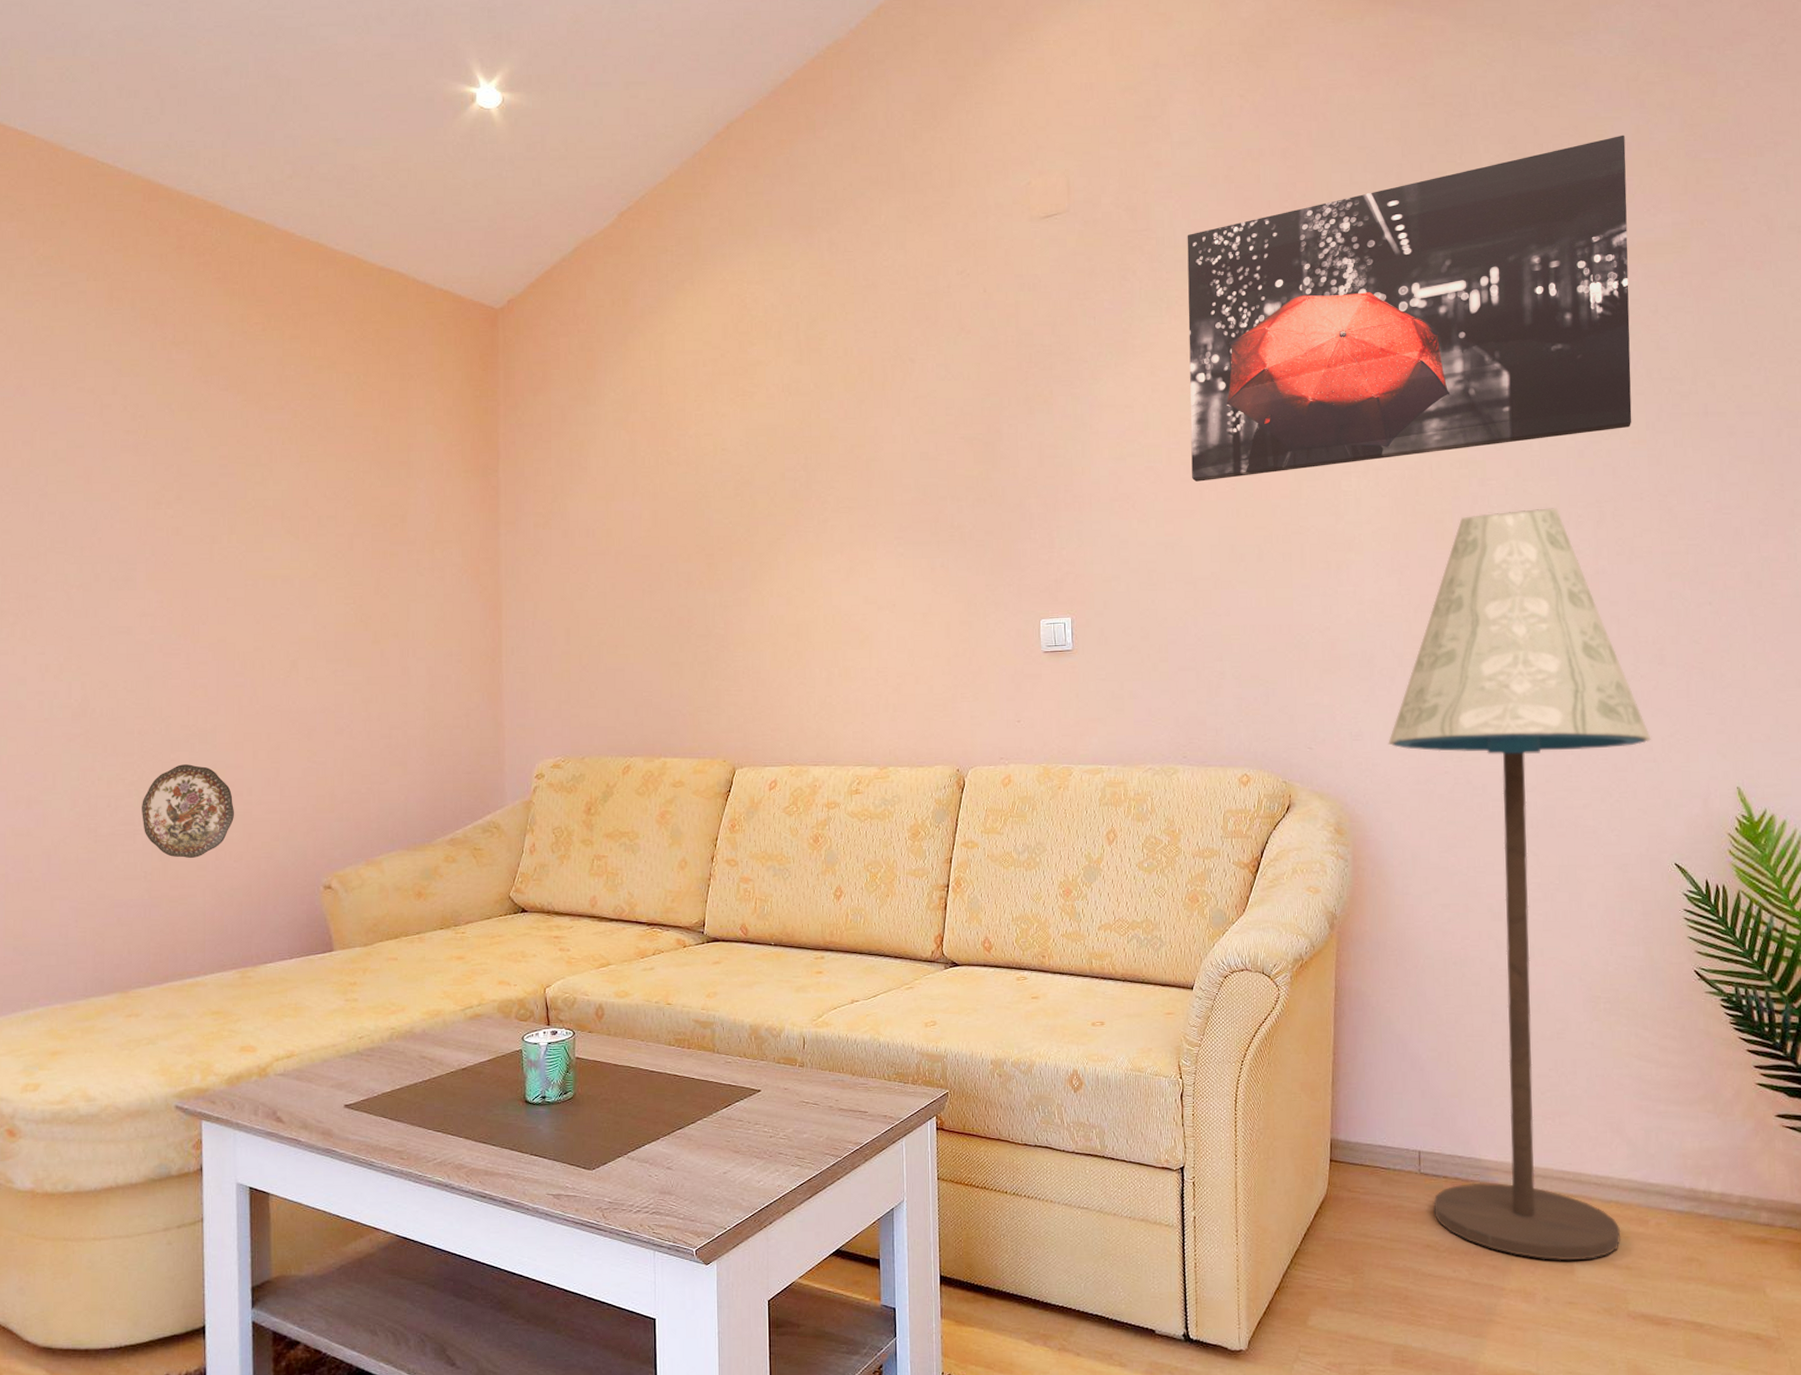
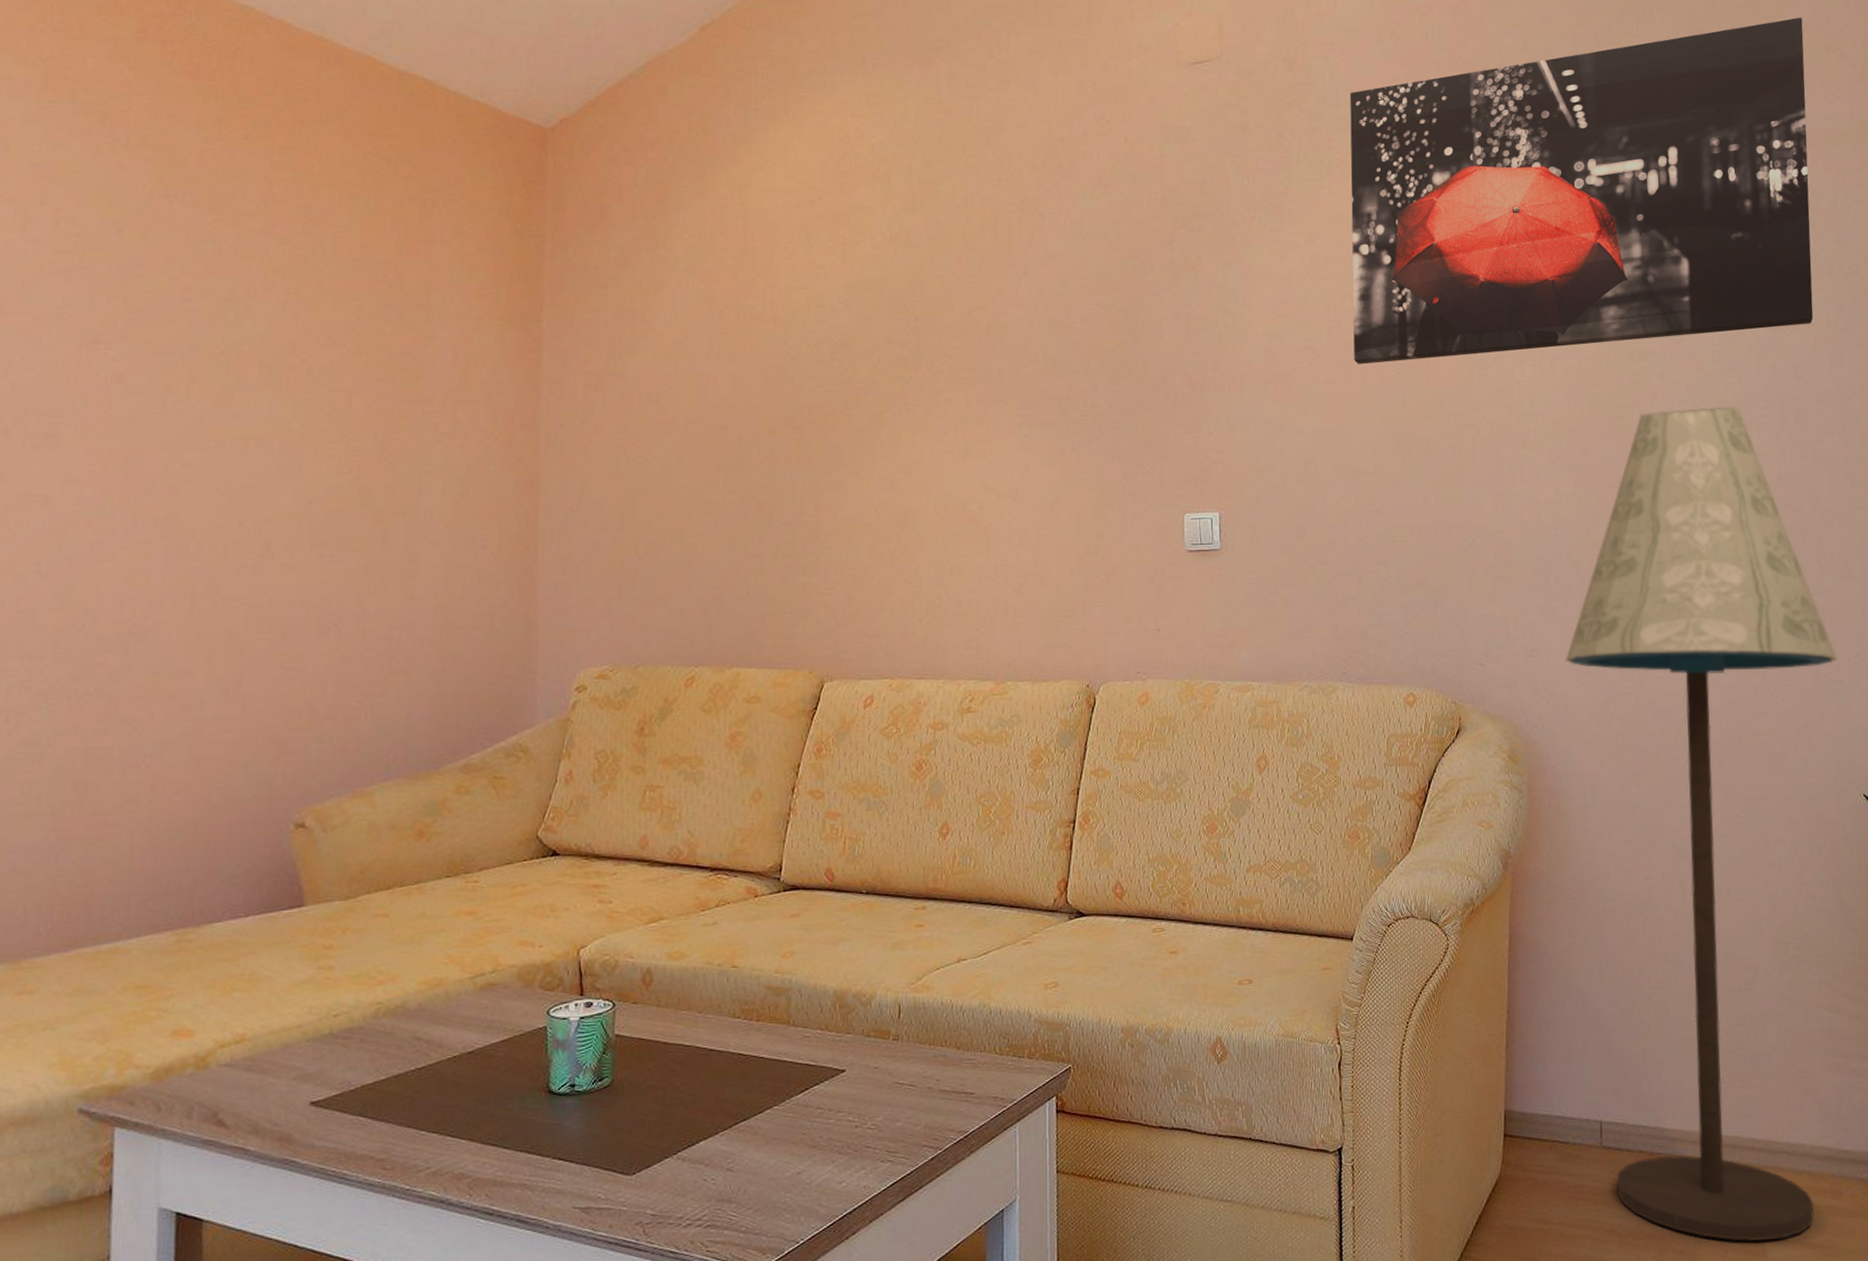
decorative plate: present [142,764,234,859] -> none [51,670,179,790]

